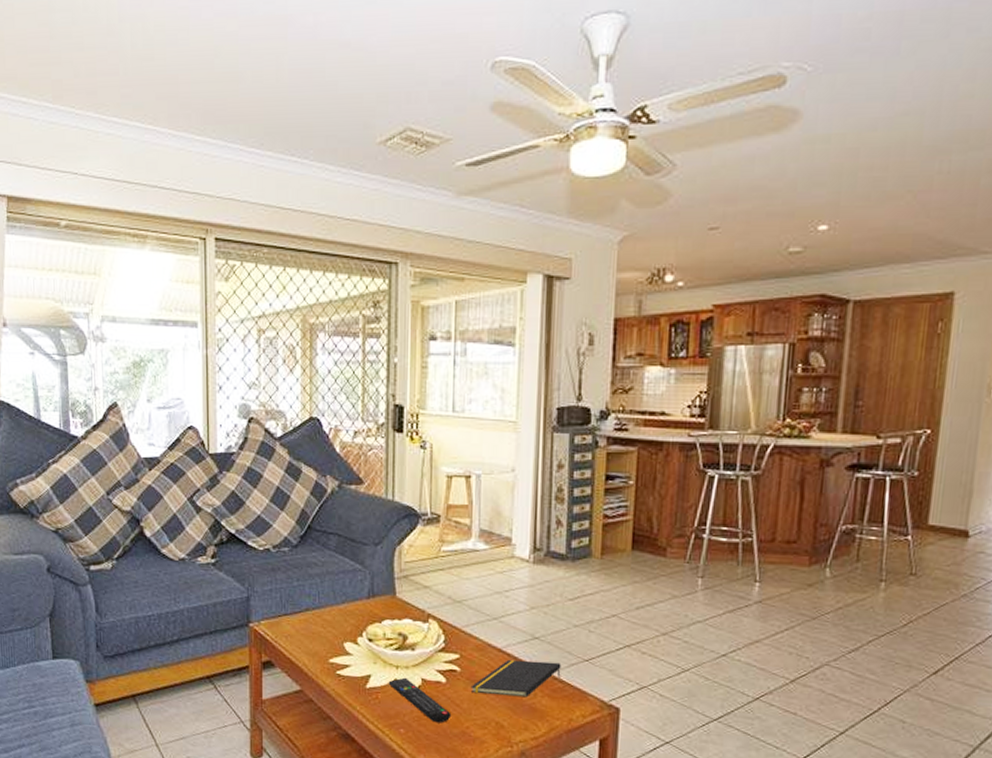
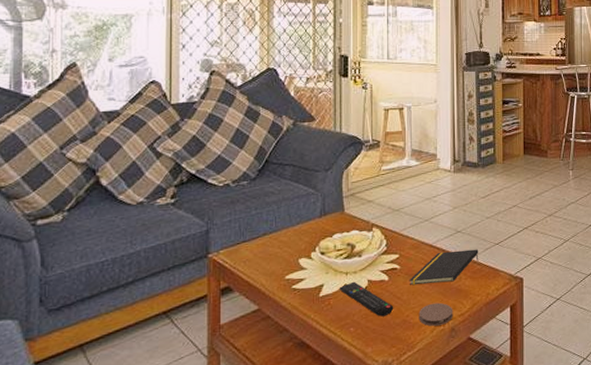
coaster: none [481,718,525,746] -> present [418,302,453,326]

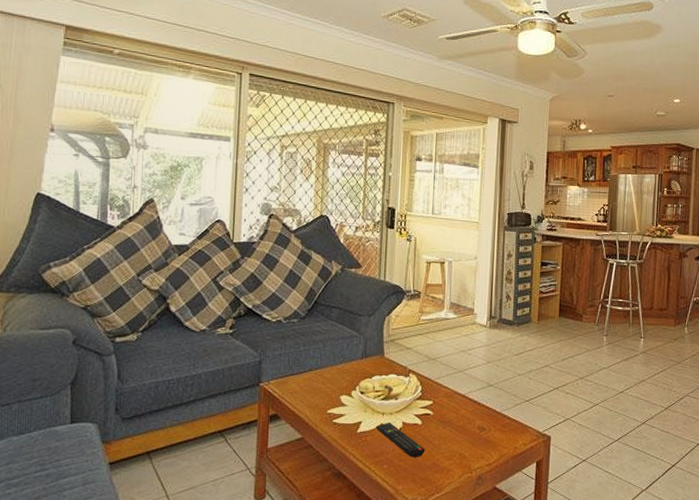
notepad: present [409,249,479,286] -> none [440,403,509,433]
coaster: present [418,302,453,326] -> none [448,450,481,472]

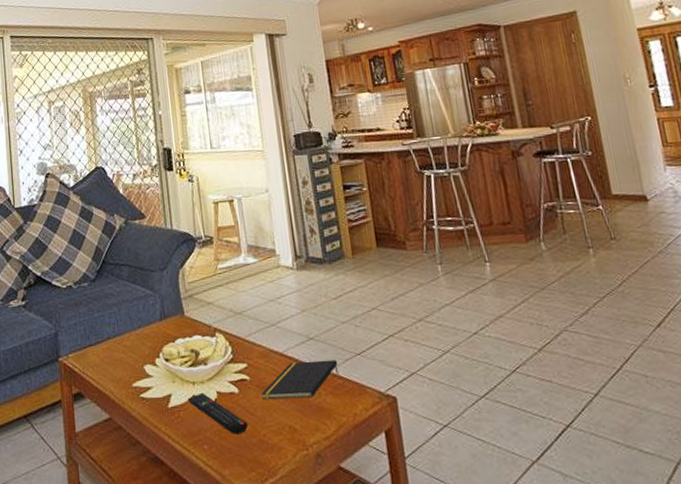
notepad: none [440,403,509,433] -> present [261,359,339,400]

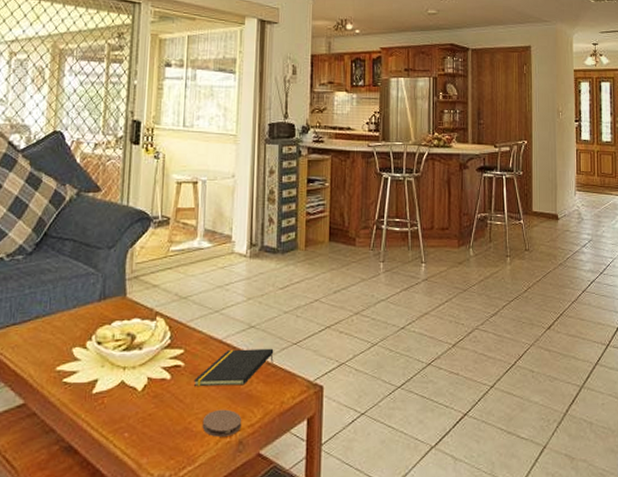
remote control: present [187,392,249,435] -> none [114,378,175,422]
coaster: none [276,422,317,450] -> present [202,409,242,437]

